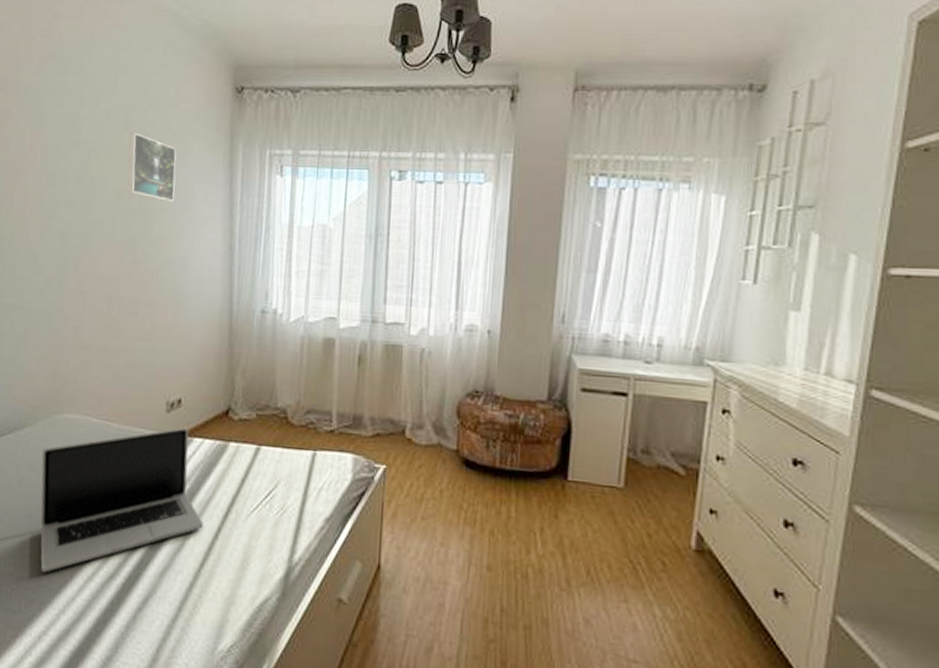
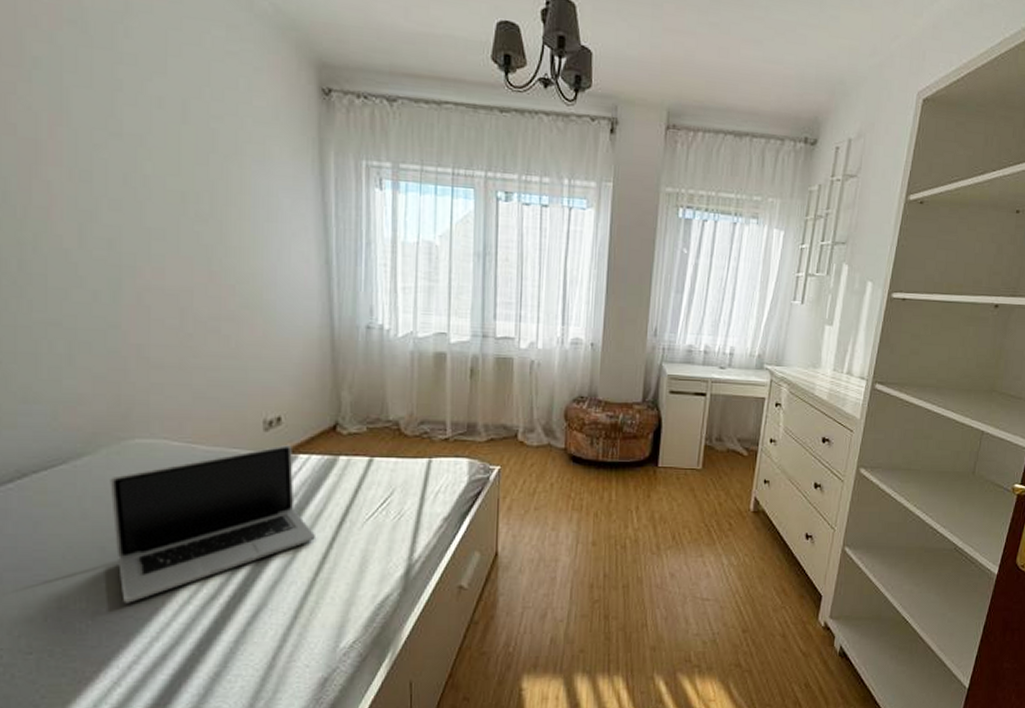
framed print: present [127,132,177,202] -> none [188,127,256,211]

